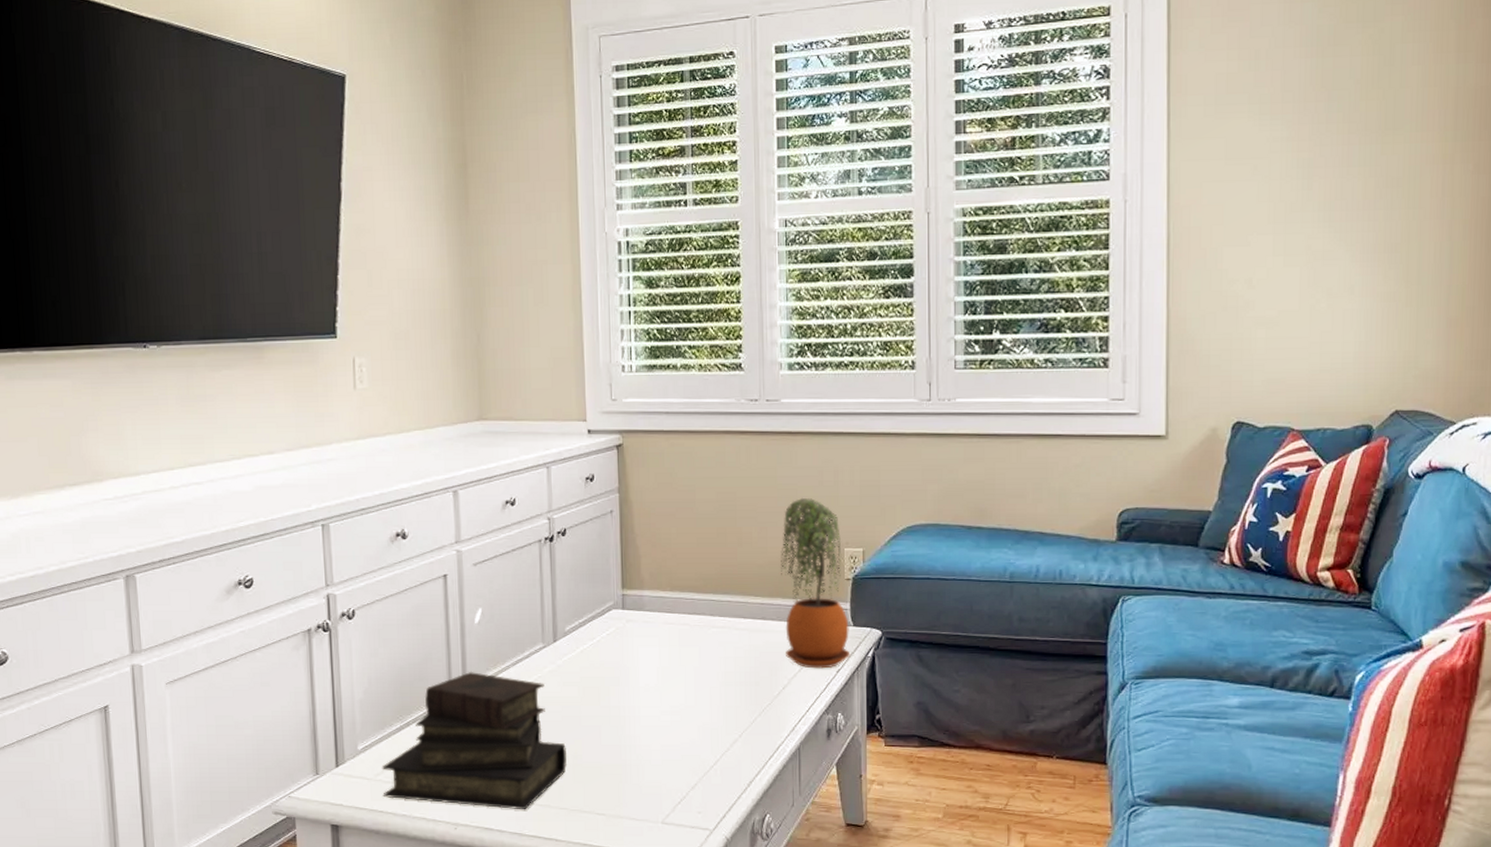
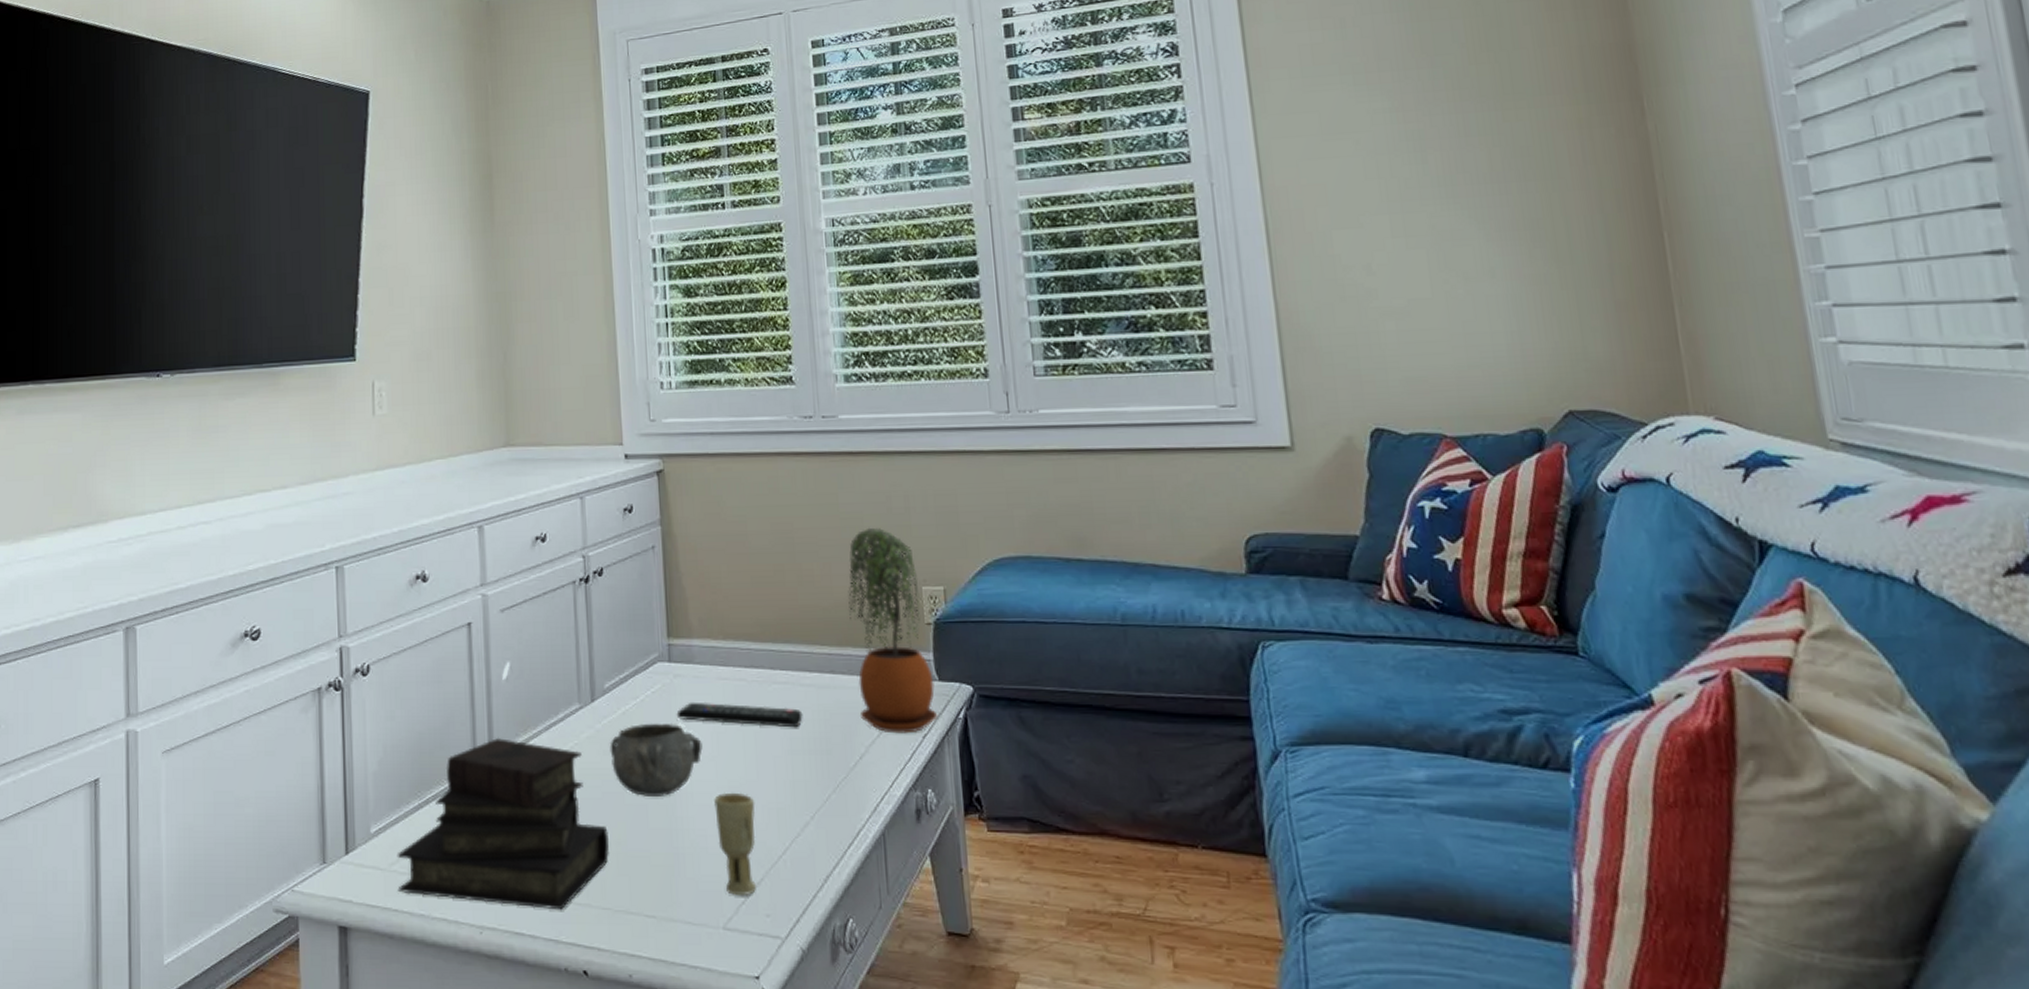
decorative bowl: none [569,659,649,719] -> present [609,723,703,796]
remote control: none [628,642,737,664] -> present [676,701,803,728]
cup: none [658,716,693,797] -> present [714,792,756,895]

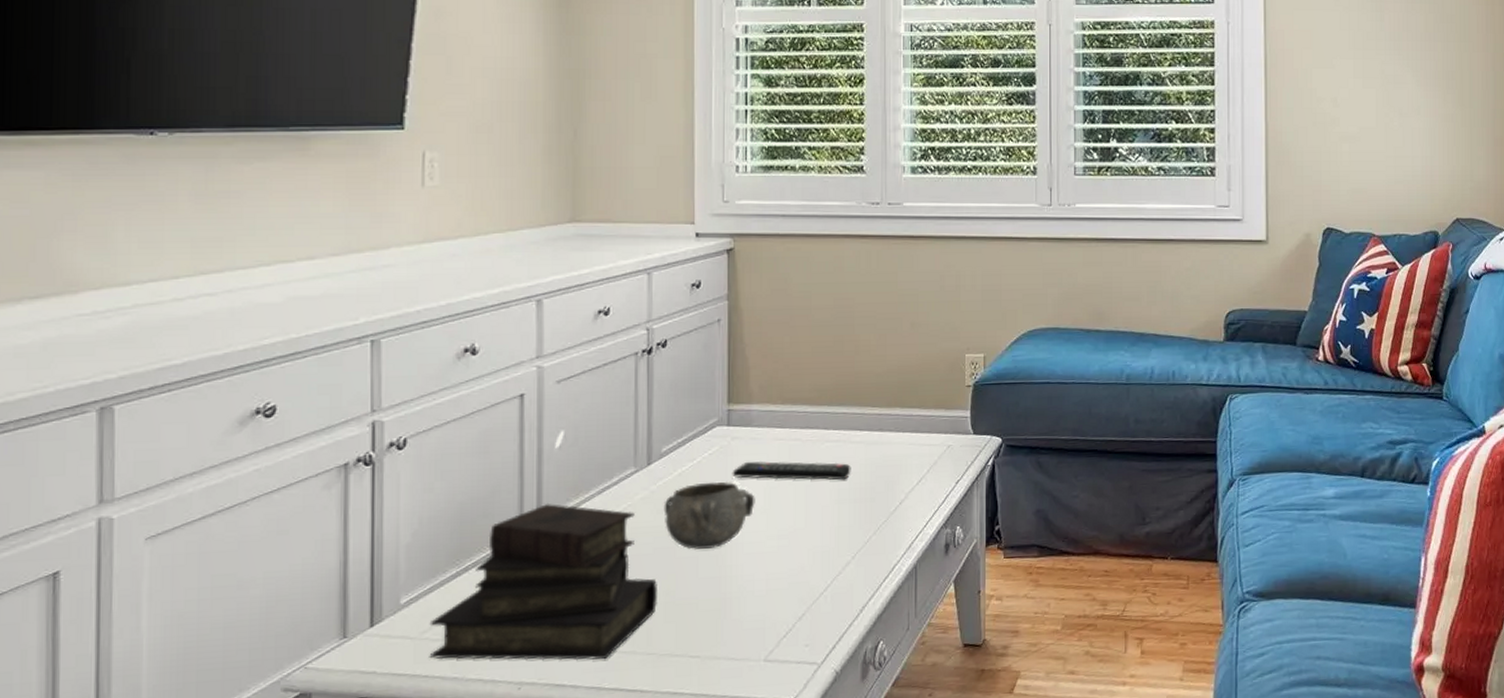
cup: present [714,792,756,895] -> none [763,539,802,631]
potted plant: present [848,527,938,734] -> none [900,302,970,481]

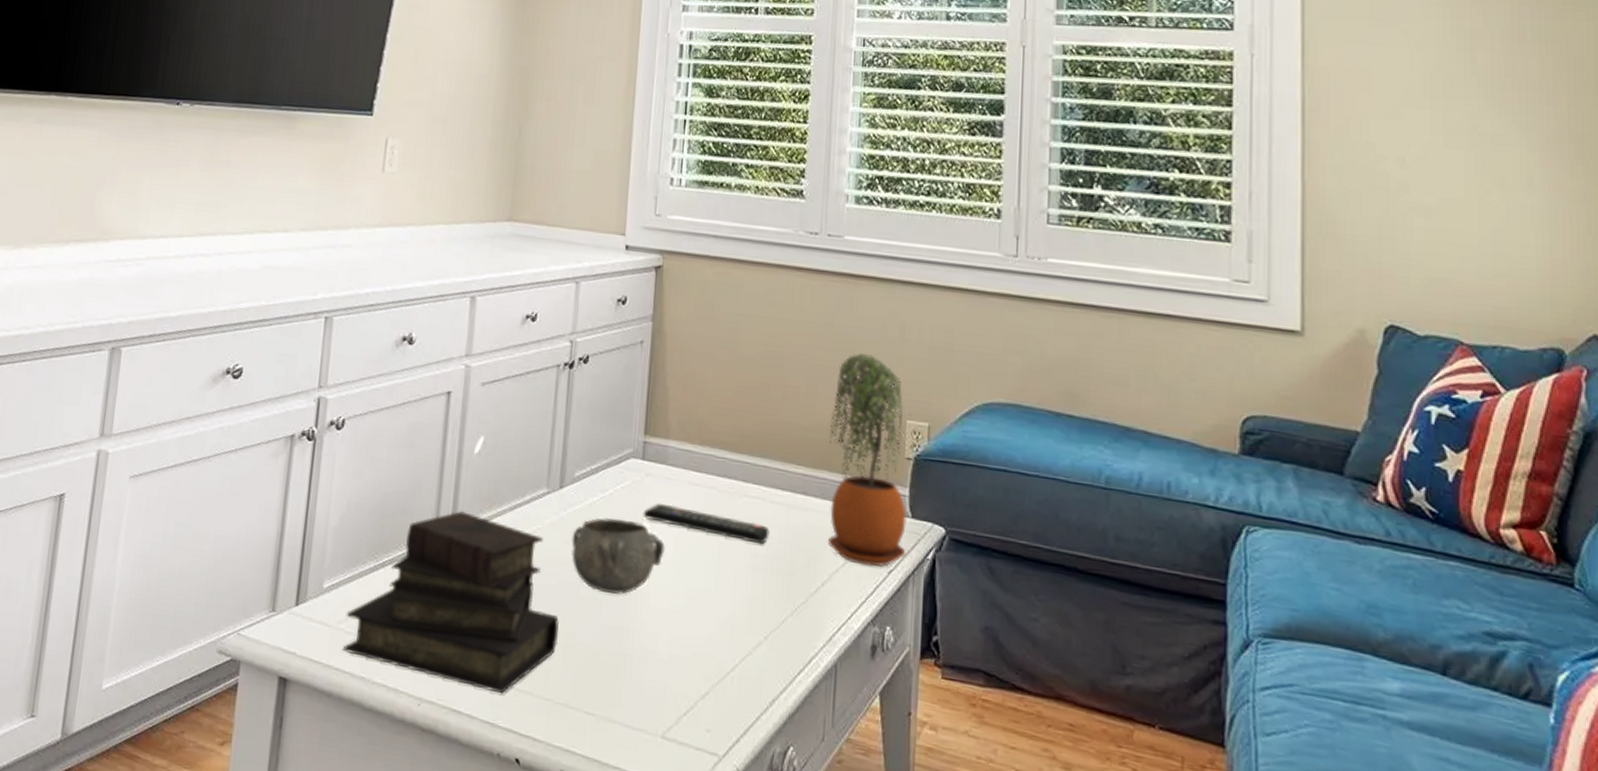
potted plant: none [900,302,970,481] -> present [827,352,907,567]

